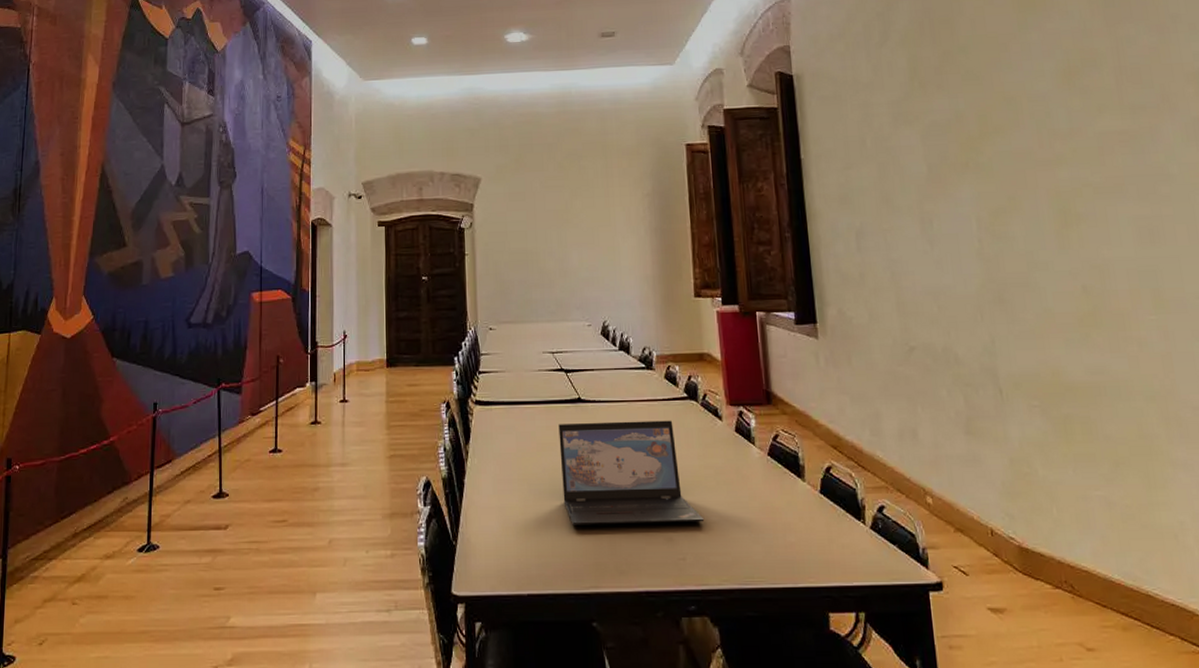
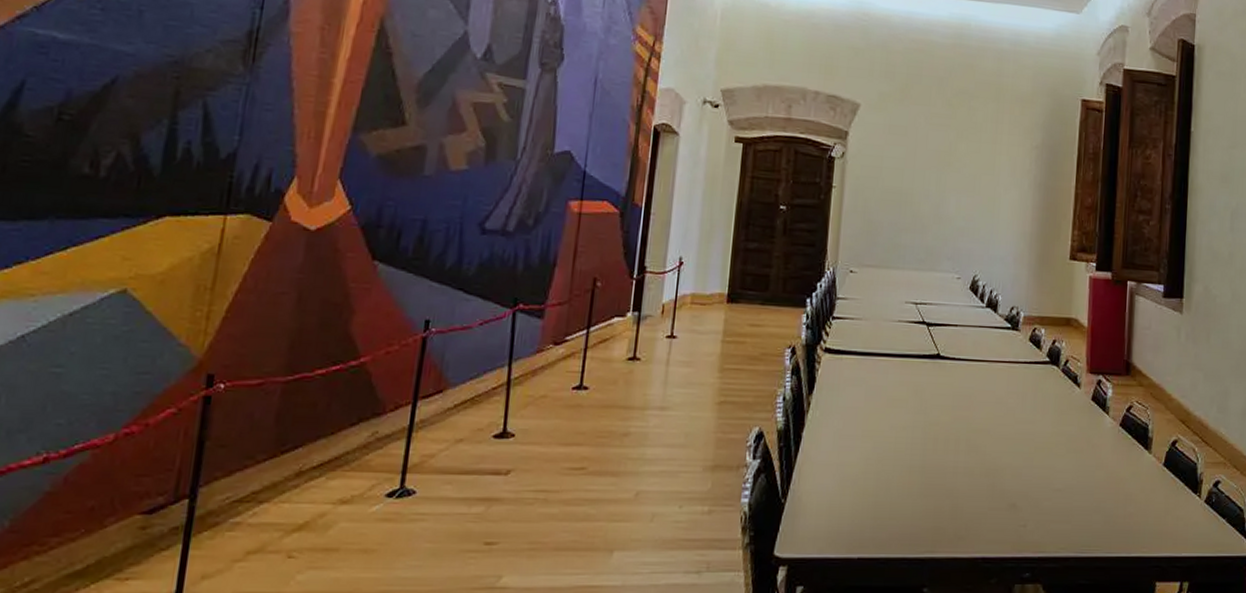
laptop: present [558,420,705,525] -> none [908,380,1050,489]

